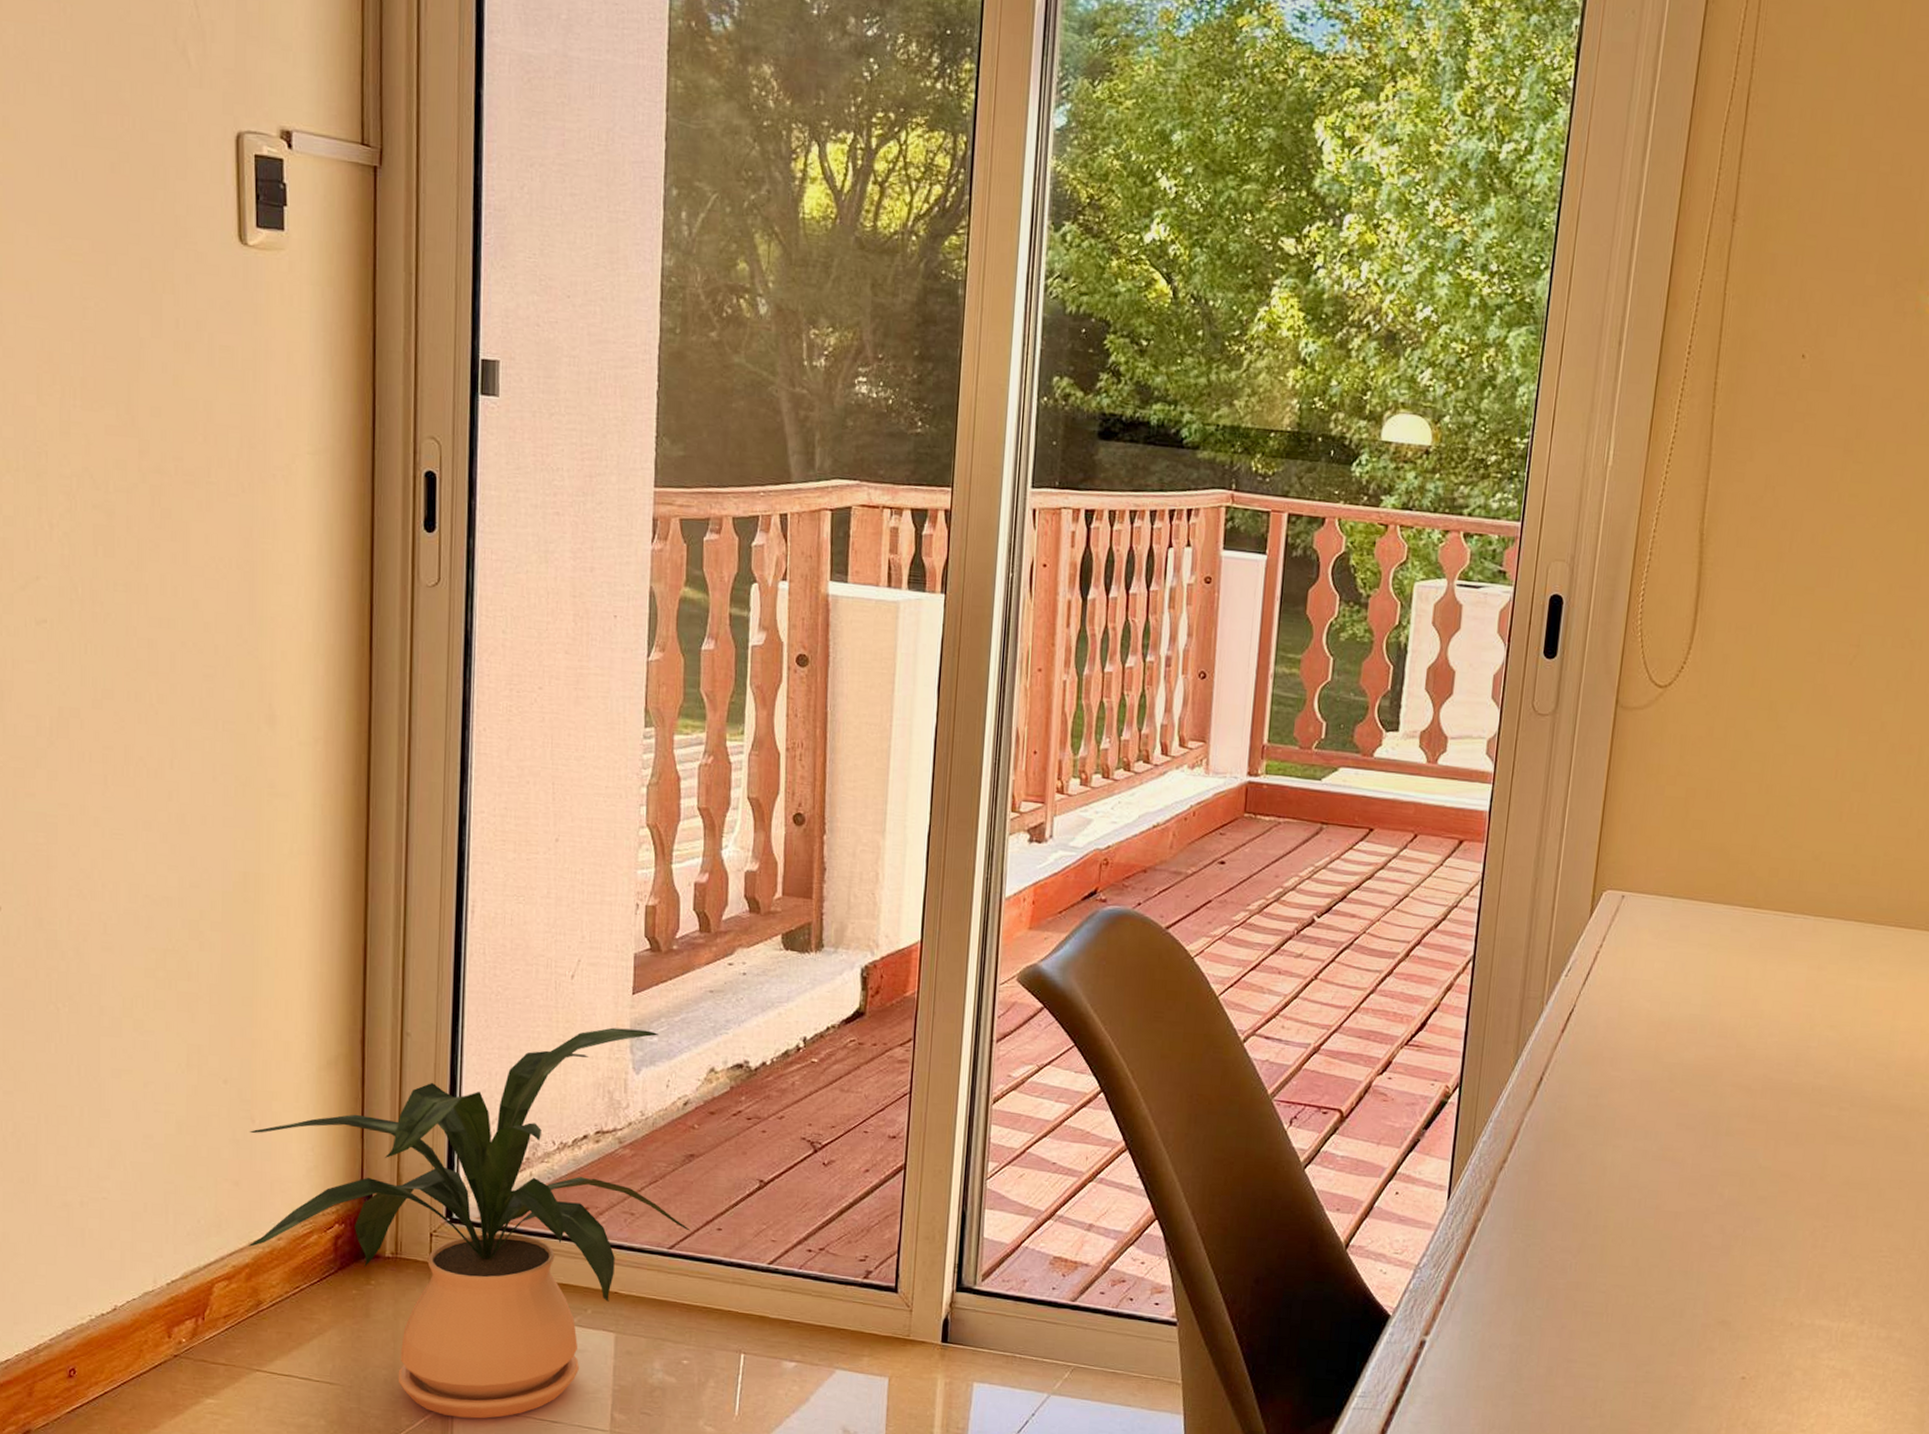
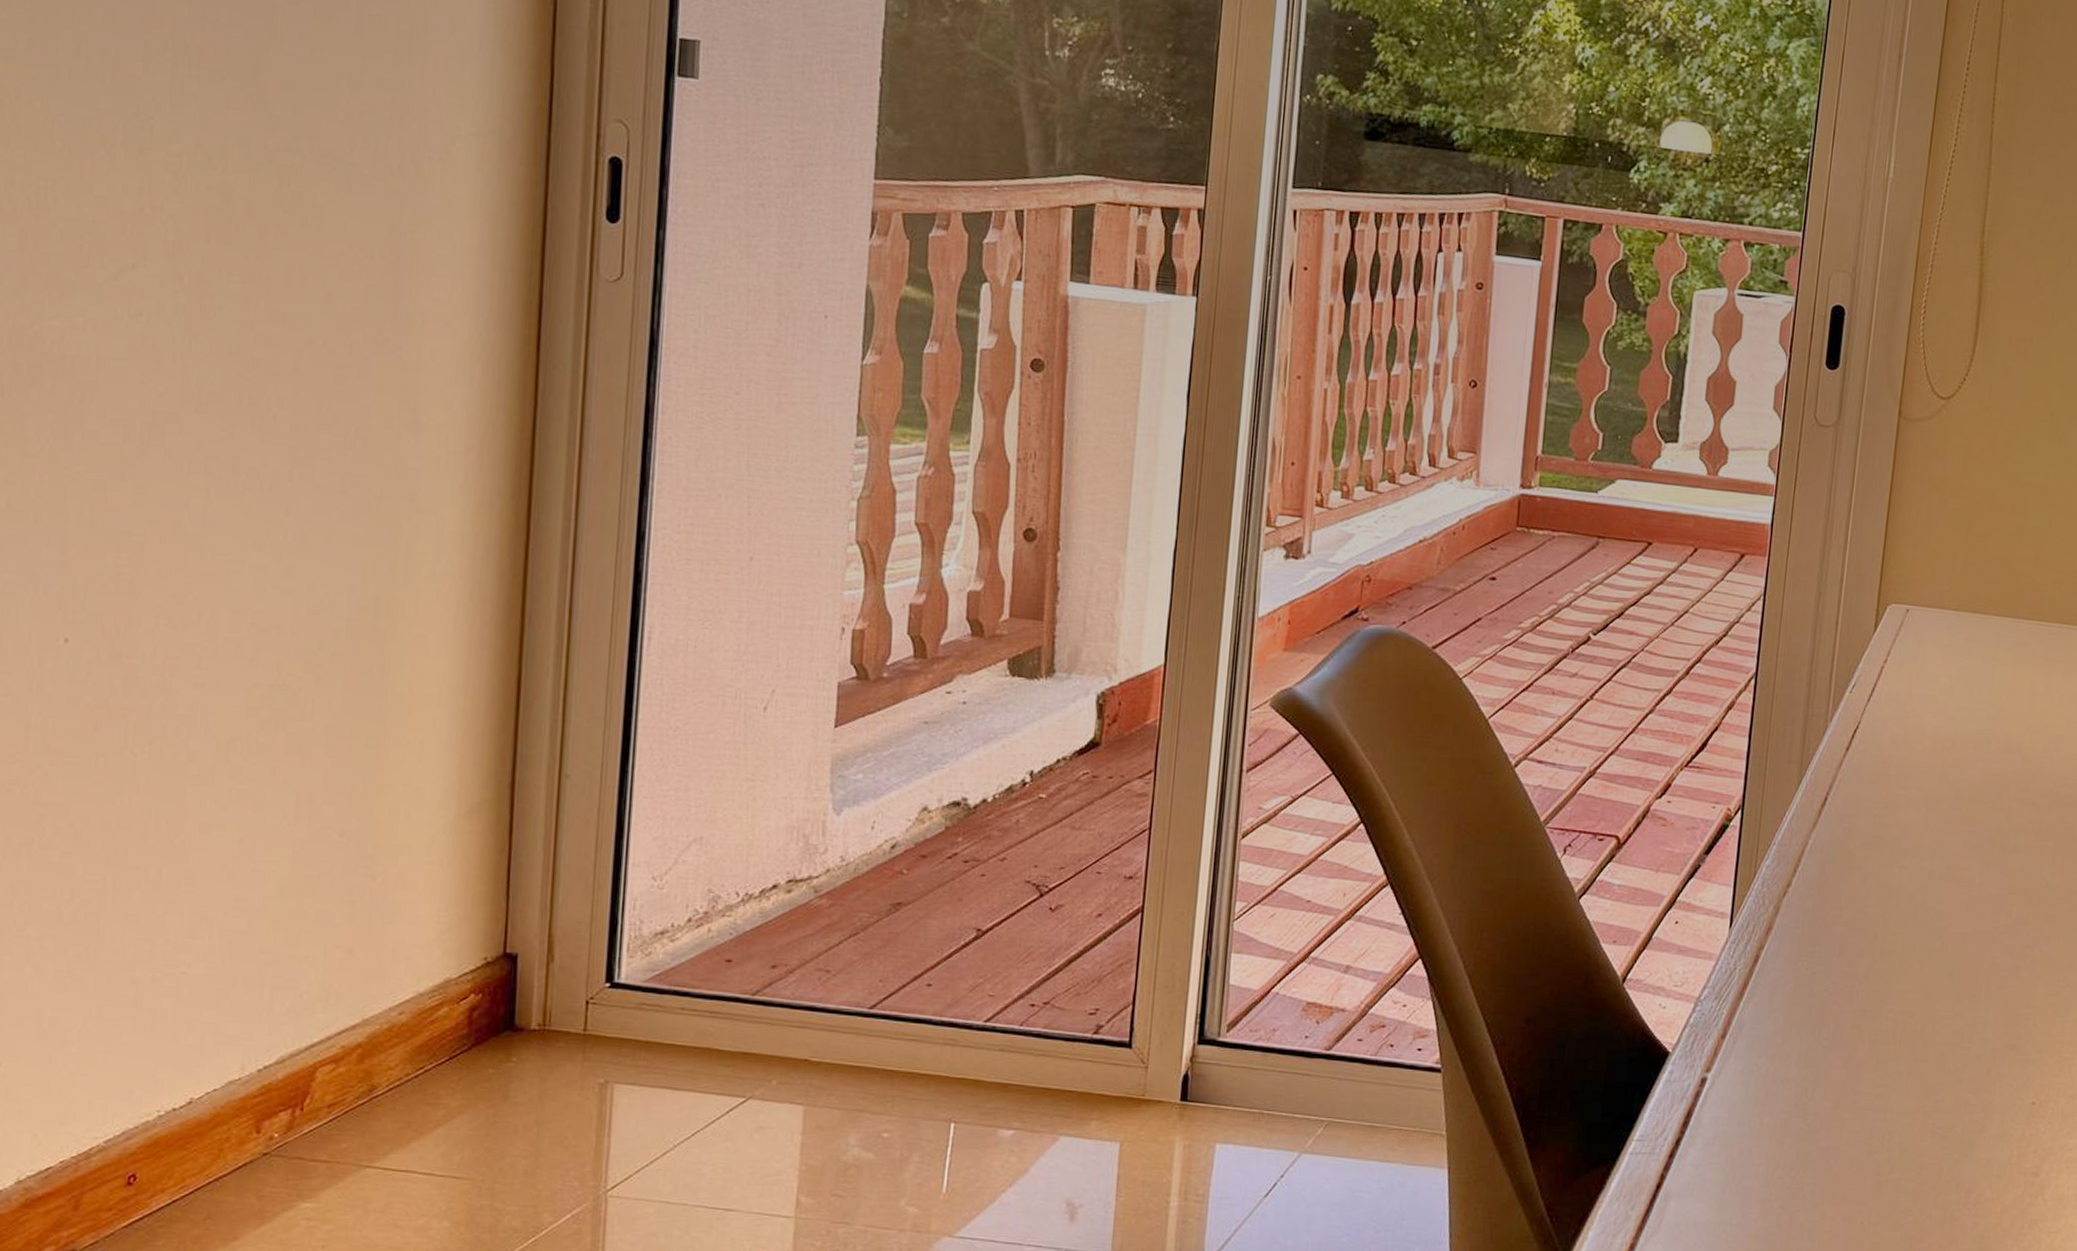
house plant: present [248,1027,691,1419] -> none [362,764,896,1211]

